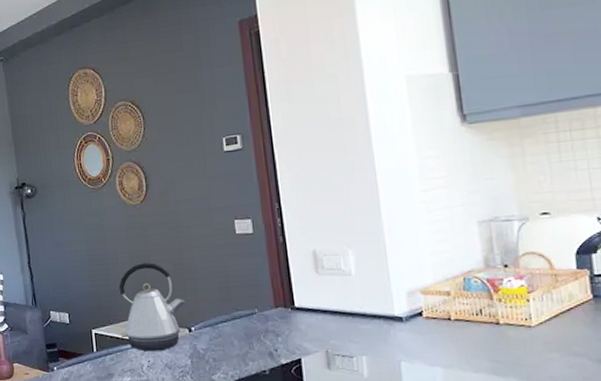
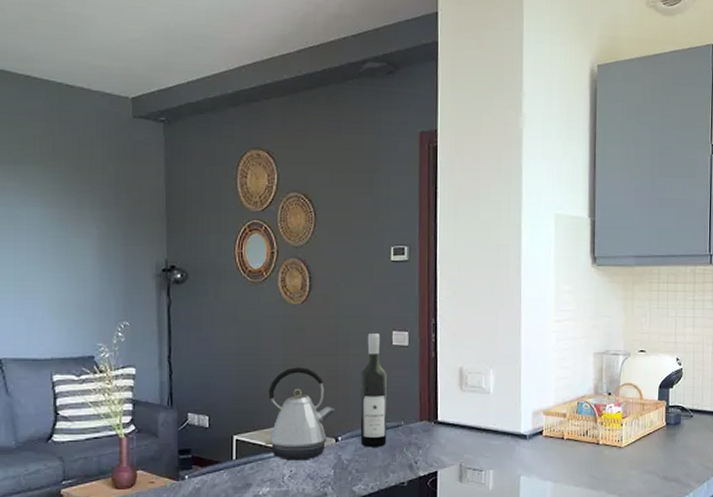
bottle: none [207,223,242,336] -> present [360,332,387,447]

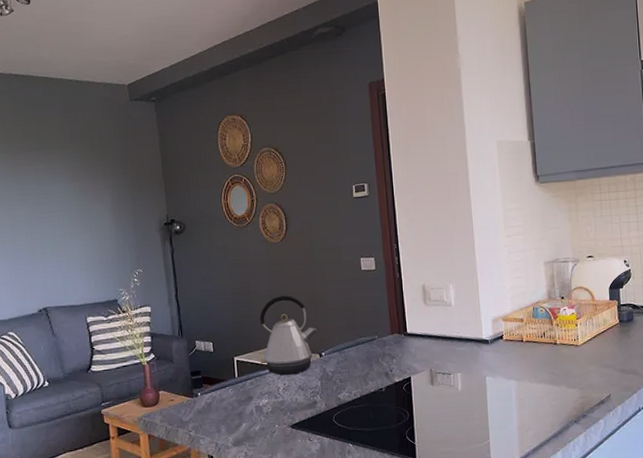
bottle: present [360,332,387,447] -> none [336,260,364,360]

